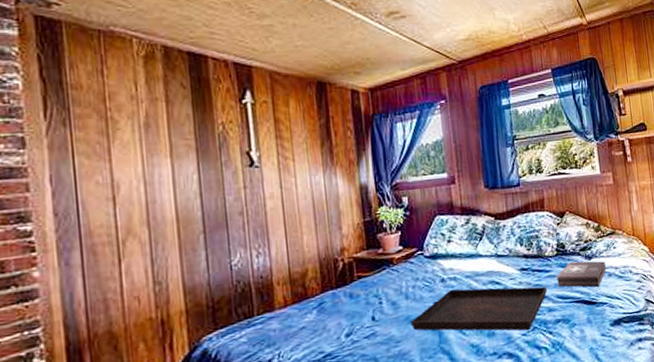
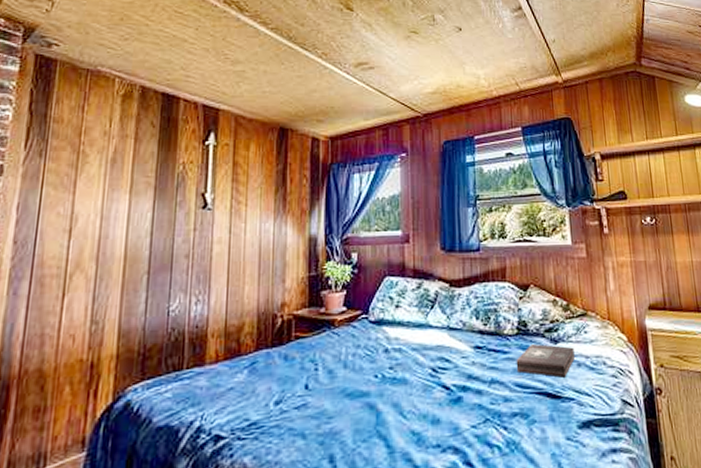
serving tray: present [411,286,548,331] -> none [347,362,505,422]

